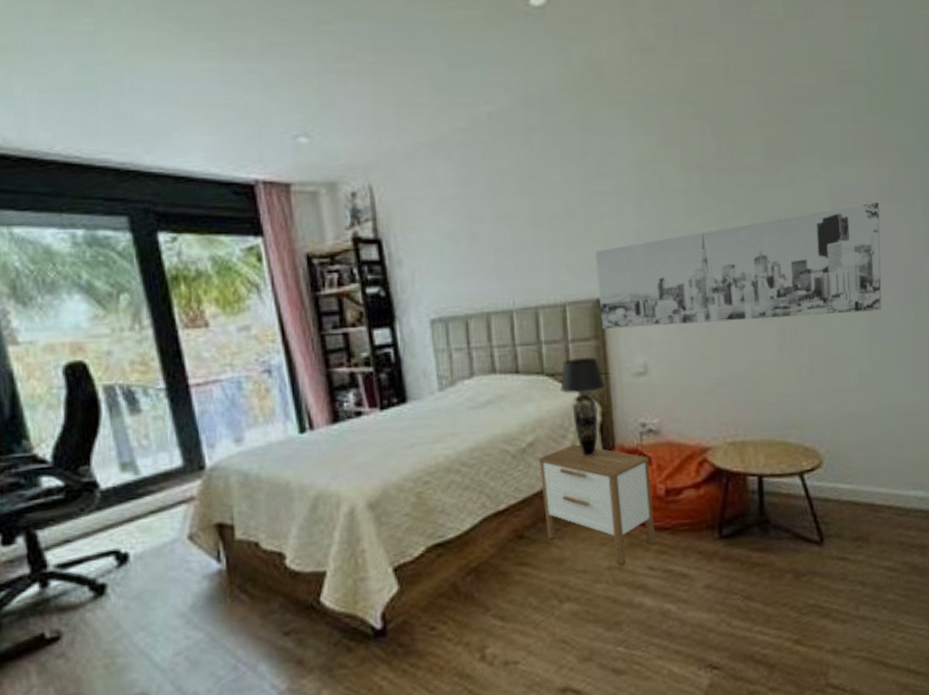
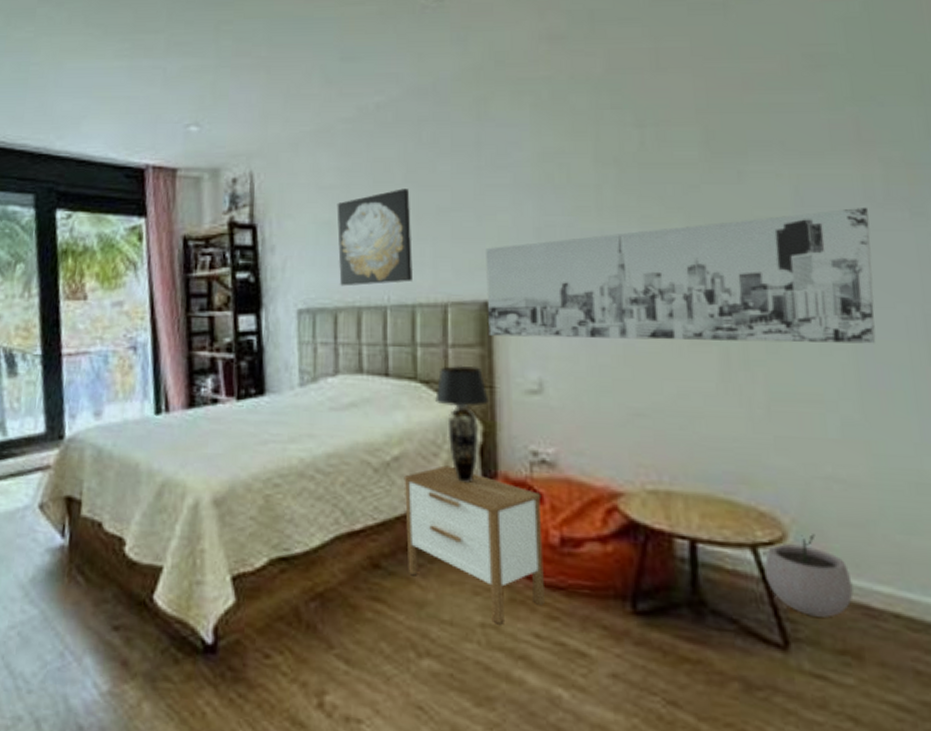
wall art: none [458,198,534,294] -> present [337,188,412,286]
plant pot: none [808,458,864,518] -> present [764,534,854,618]

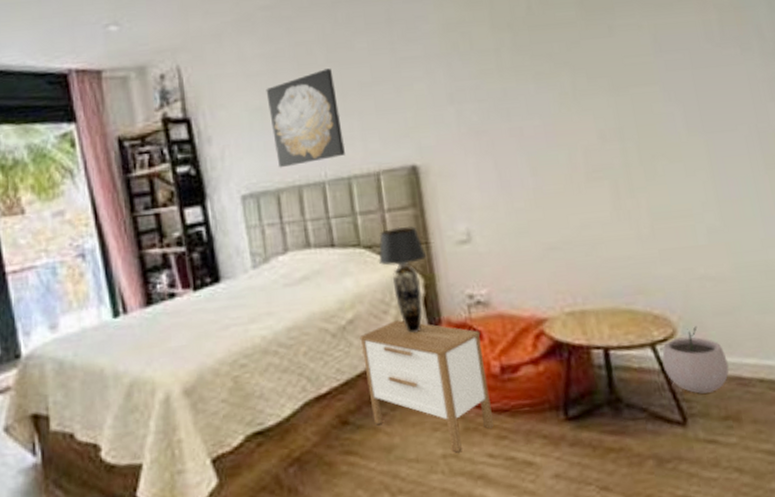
wall art: present [486,208,876,344] -> none [407,48,726,197]

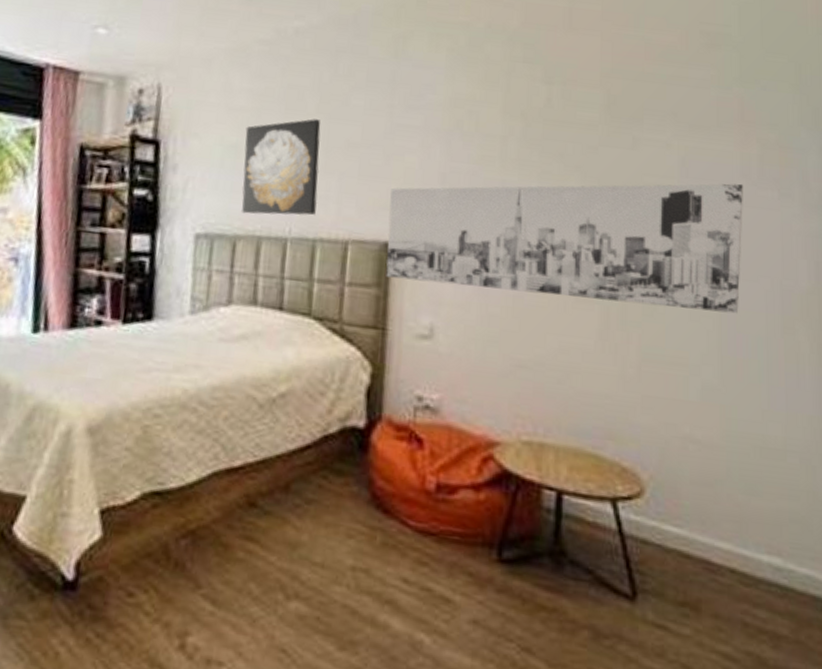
nightstand: present [360,320,494,453] -> none [284,405,422,569]
table lamp: present [379,226,427,333] -> none [327,304,381,424]
wall art: none [407,48,726,197] -> present [386,183,744,314]
plant pot: present [662,326,729,394] -> none [621,491,697,571]

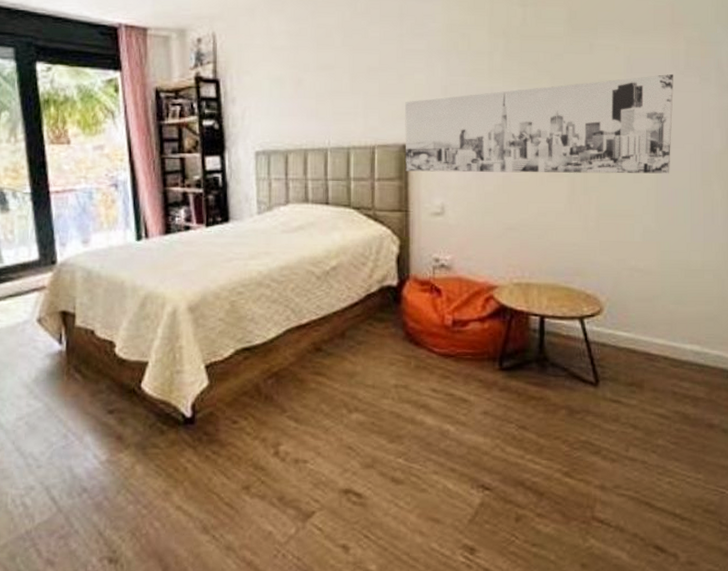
wall art: present [241,119,321,216] -> none [287,51,348,132]

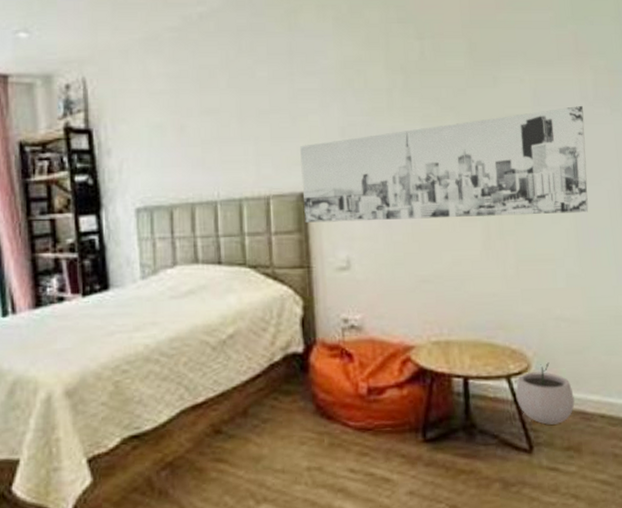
plant pot: none [587,307,641,362] -> present [515,362,575,425]

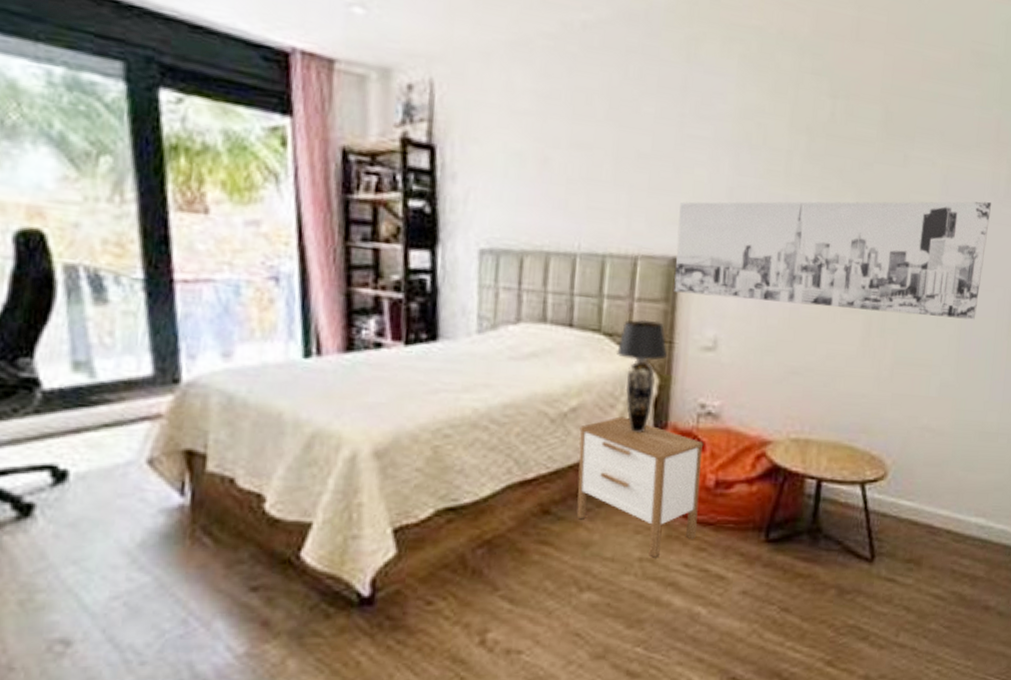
nightstand: none [238,338,357,466] -> present [576,416,704,558]
table lamp: none [262,249,308,351] -> present [617,319,668,432]
plant pot: present [515,362,575,425] -> none [867,472,925,536]

